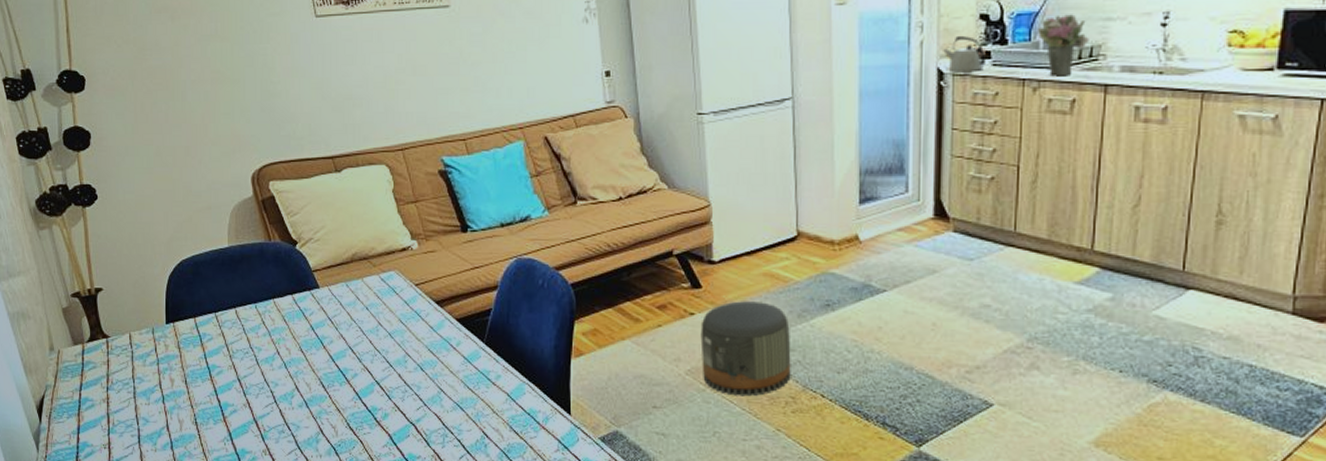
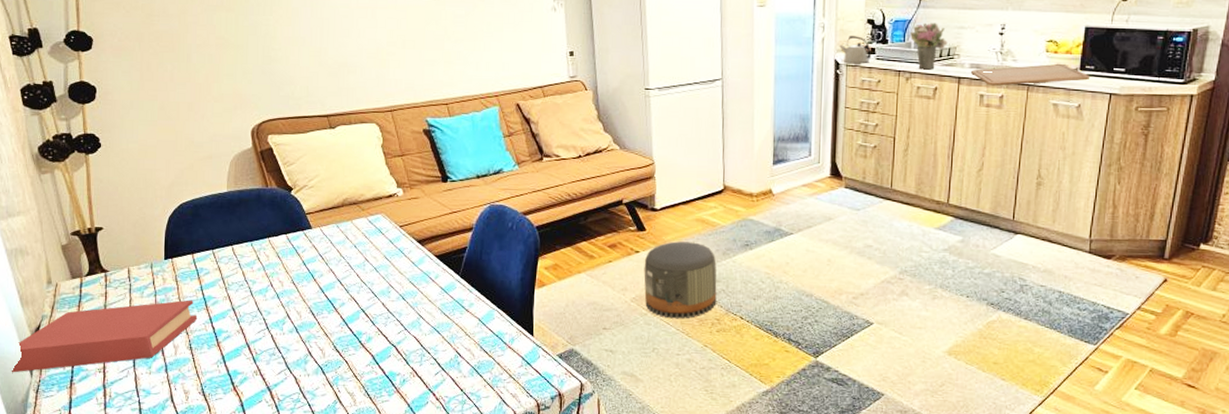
book: none [18,369,202,447] -> present [11,300,198,373]
chopping board: none [1122,62,1291,94] -> present [971,64,1089,86]

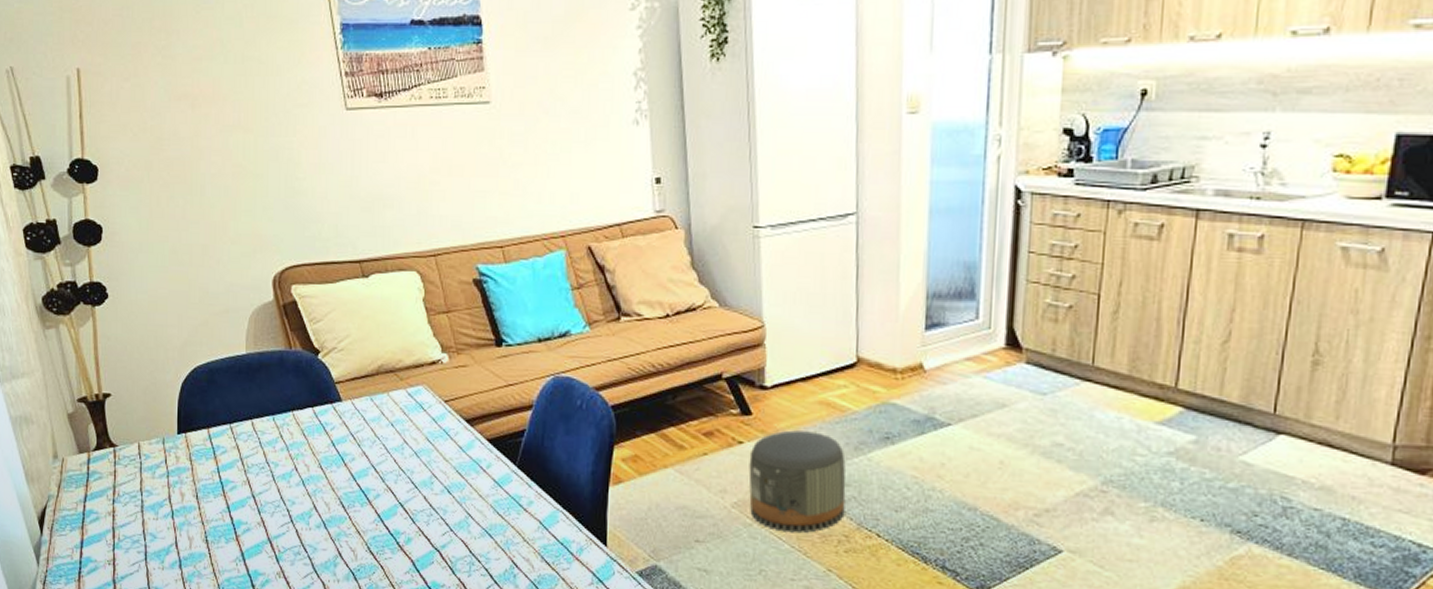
book: present [11,300,198,373] -> none [17,483,214,561]
kettle: present [839,35,871,65] -> none [1022,150,1068,193]
flower bouquet: present [910,22,948,71] -> none [1126,131,1182,201]
chopping board: present [971,64,1089,86] -> none [1216,189,1400,222]

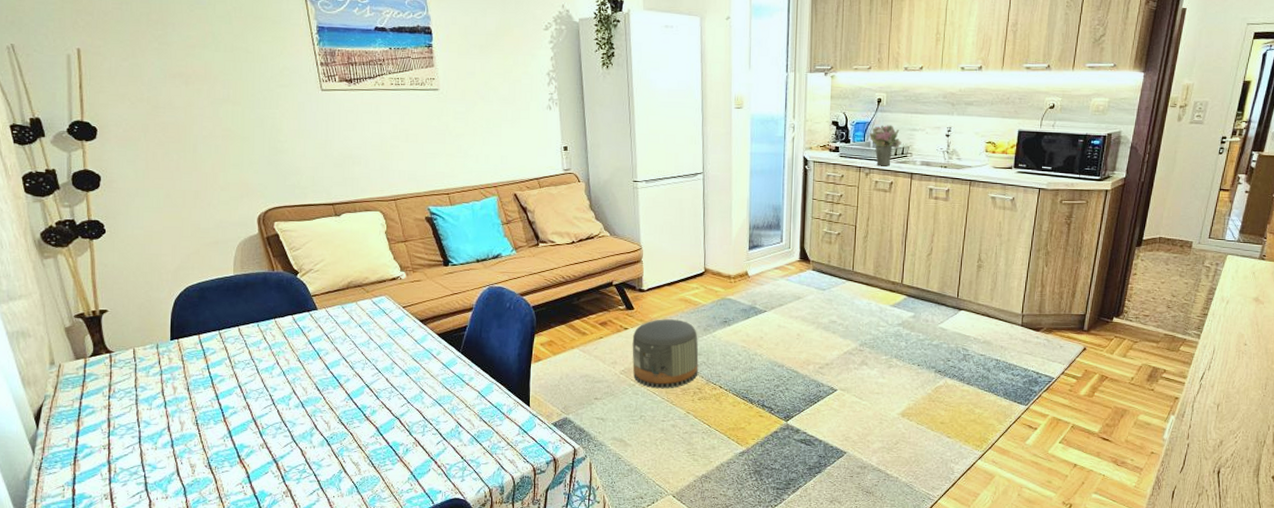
flower bouquet: none [1126,131,1182,201] -> present [869,125,902,167]

